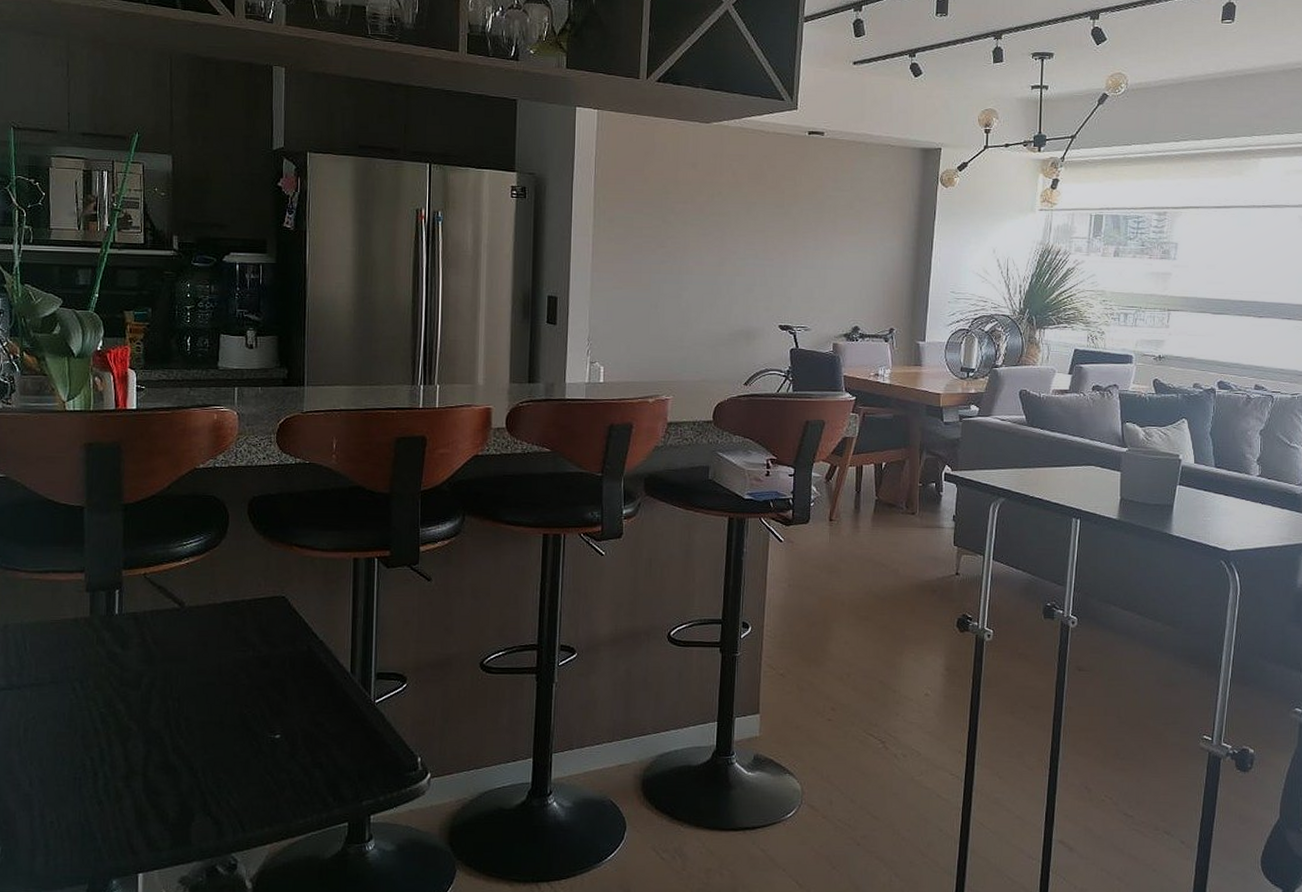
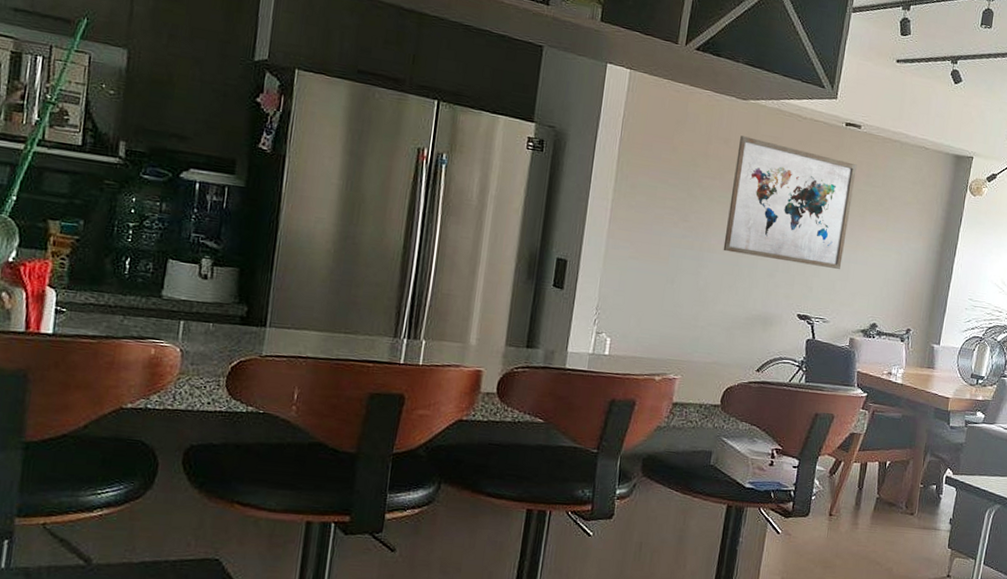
wall art: none [701,158,824,278] -> present [723,135,857,270]

